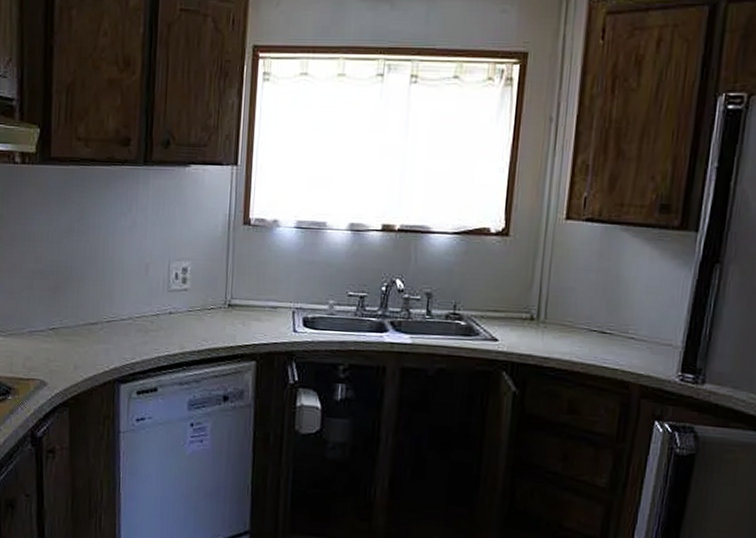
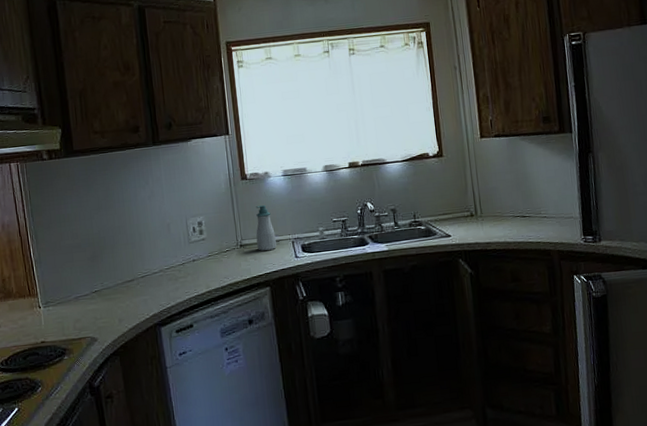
soap bottle: none [249,260,274,317] -> present [255,205,277,251]

